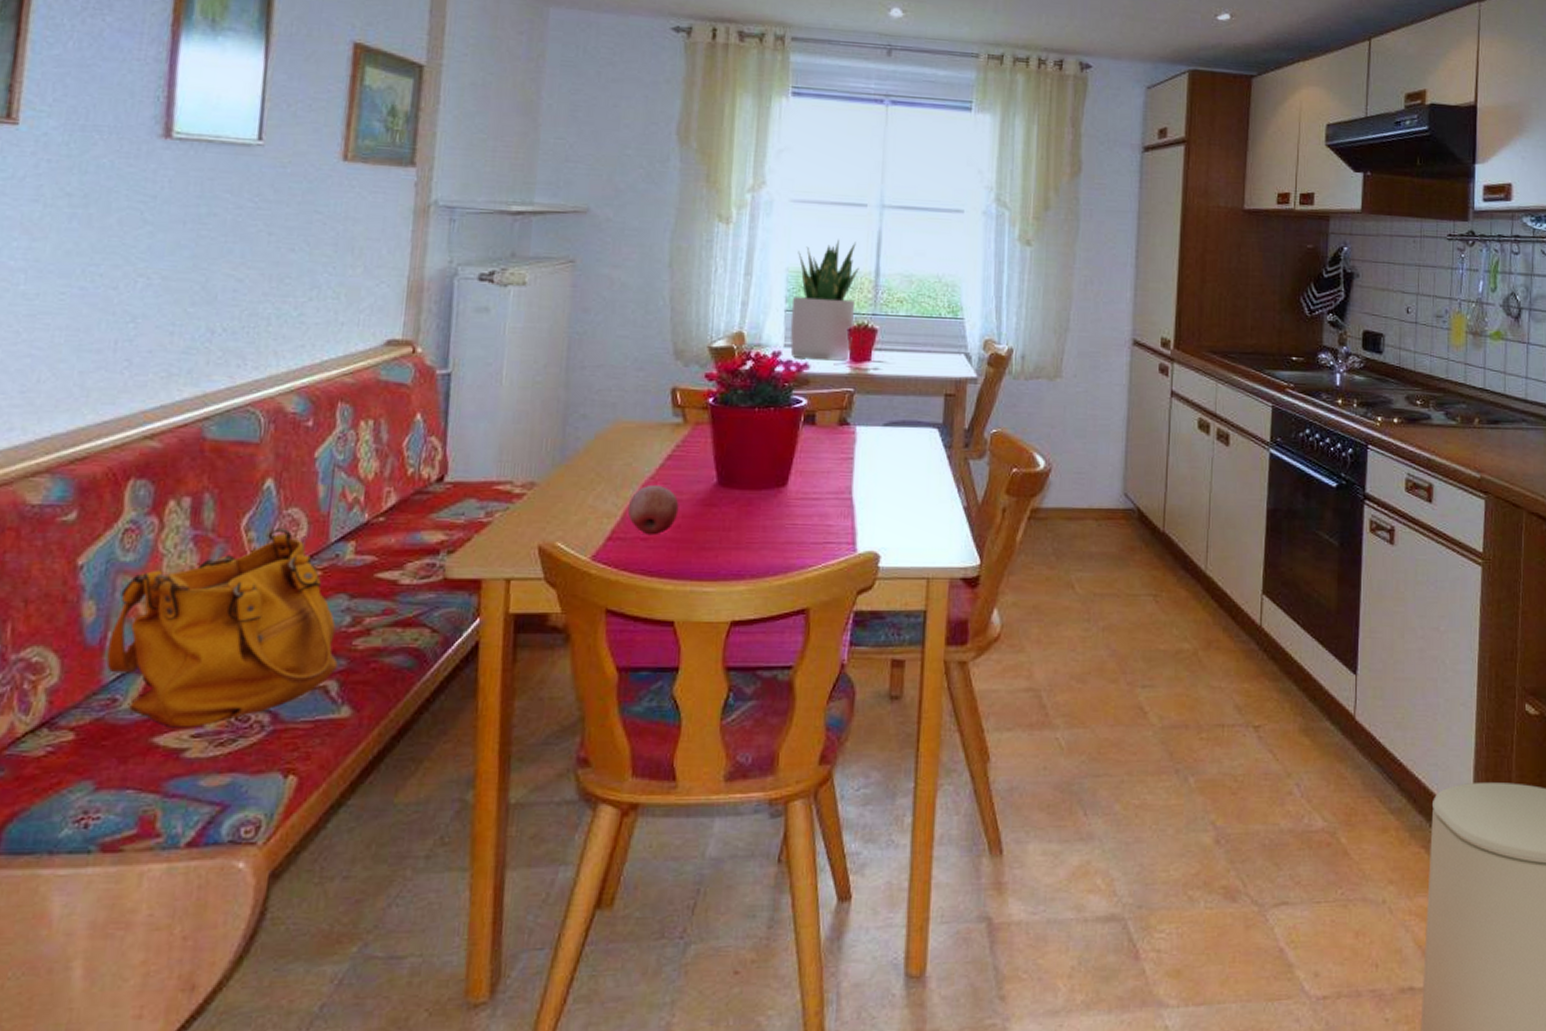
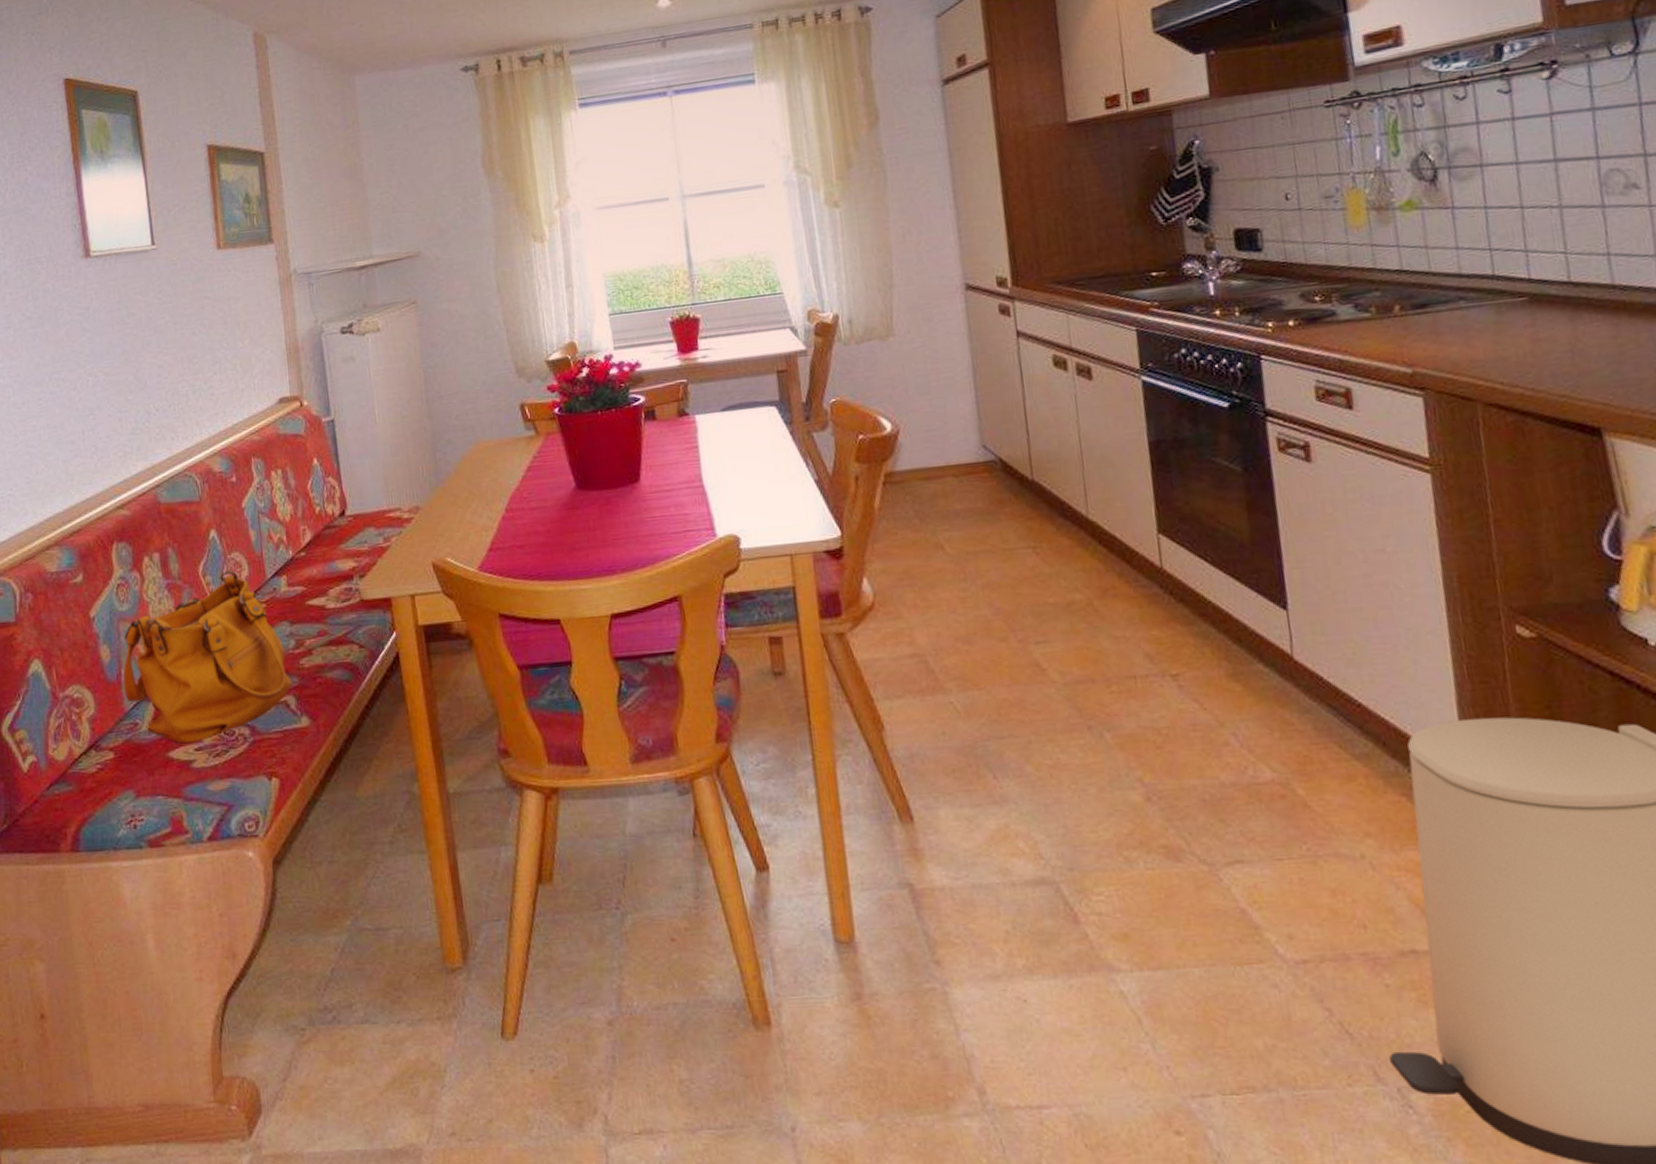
fruit: present [627,484,679,536] -> none [501,495,547,543]
planter: present [790,239,859,361] -> none [611,236,677,359]

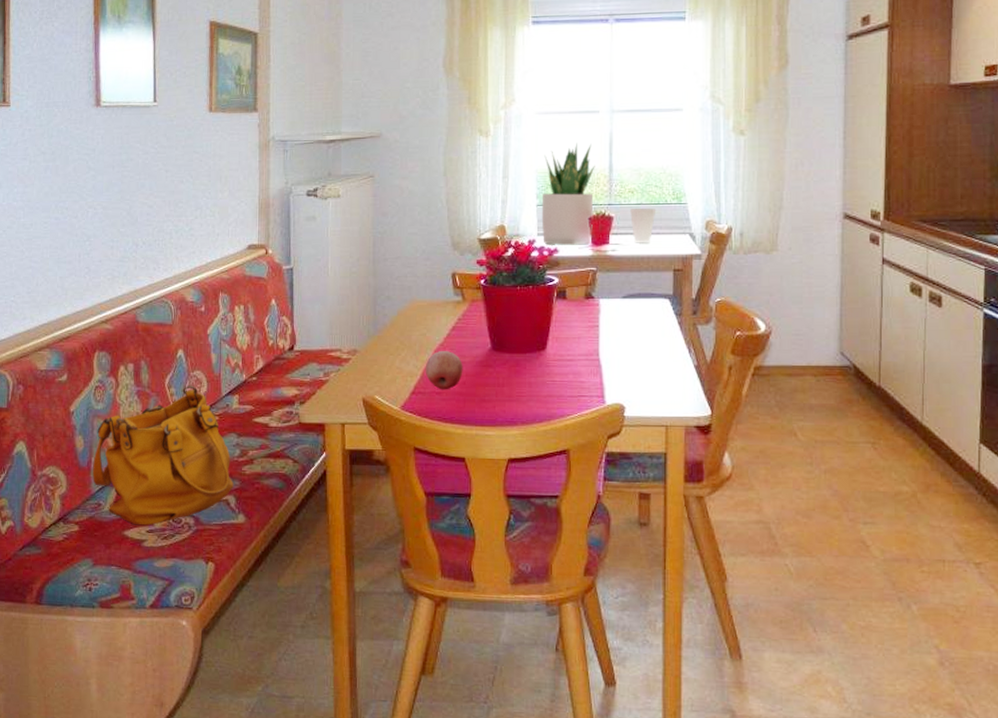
fruit: none [501,495,547,543] -> present [425,350,463,390]
planter: none [611,236,677,359] -> present [541,142,595,245]
cup: none [718,303,749,346] -> present [630,209,657,243]

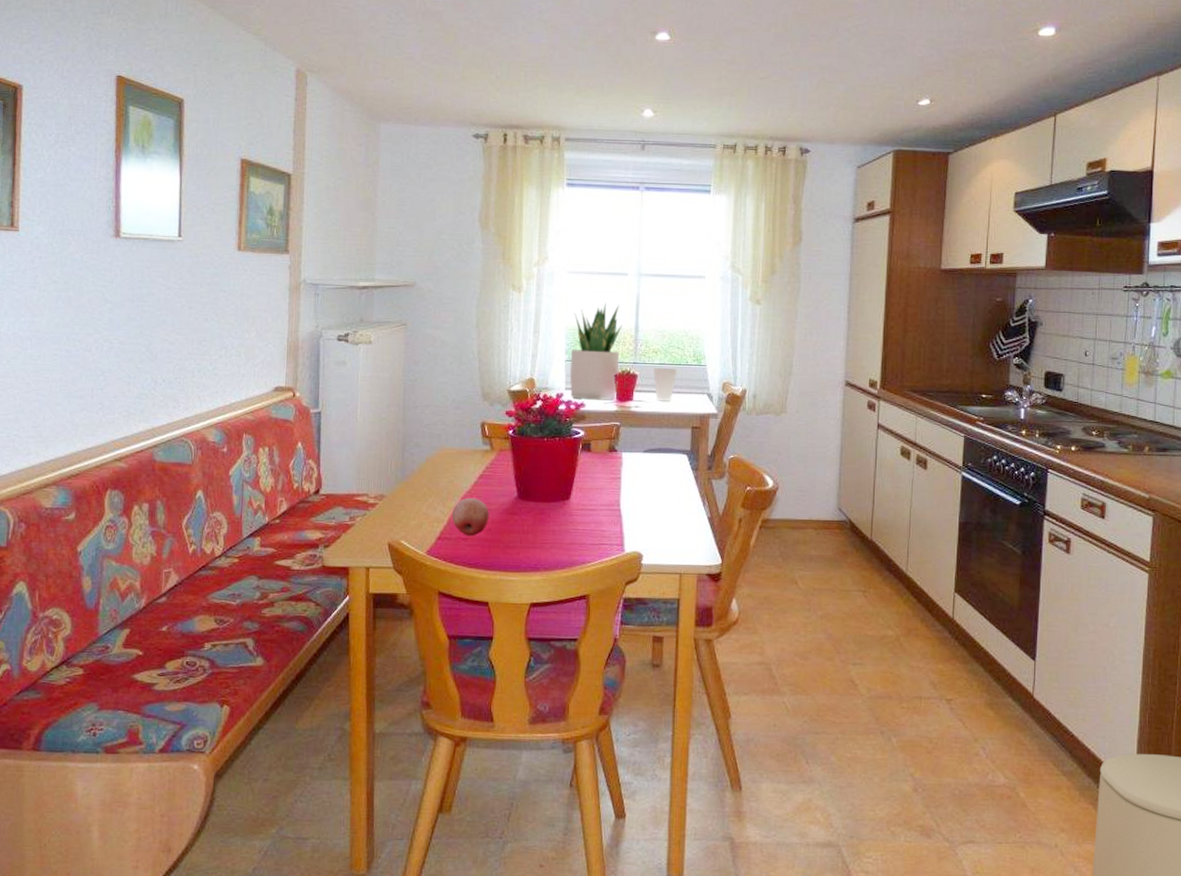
handbag: present [93,385,234,526] -> none [100,526,253,669]

